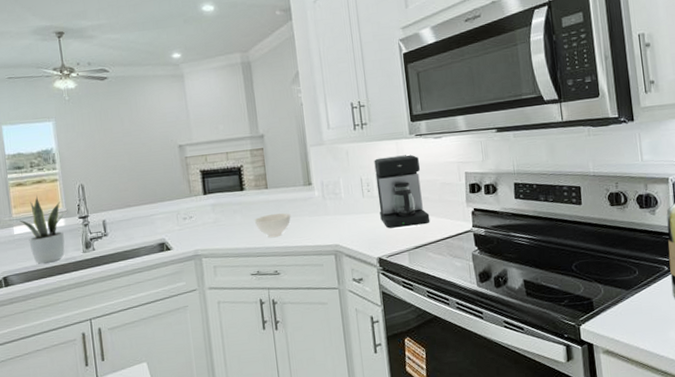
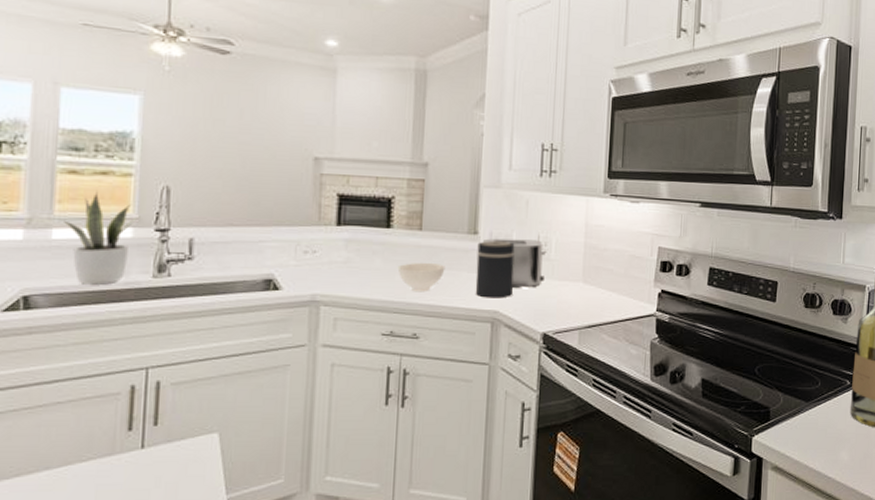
cylinder: none [313,187,348,235] -> present [475,241,515,298]
toaster: none [316,182,372,224] -> present [482,238,546,288]
coffee maker: present [374,154,431,229] -> none [553,214,611,301]

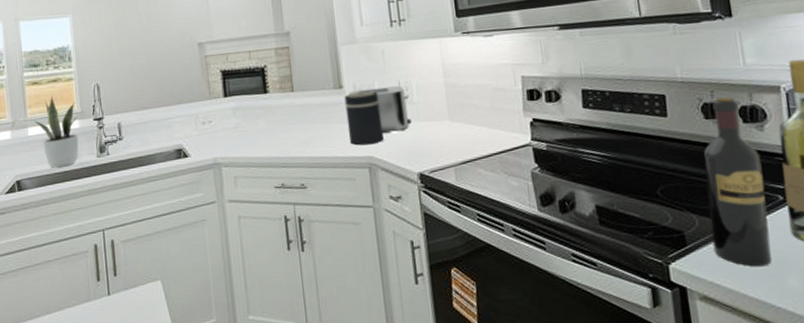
bowl: present [397,262,445,292] -> none [278,119,320,147]
wine bottle: none [790,290,840,442] -> present [703,97,772,267]

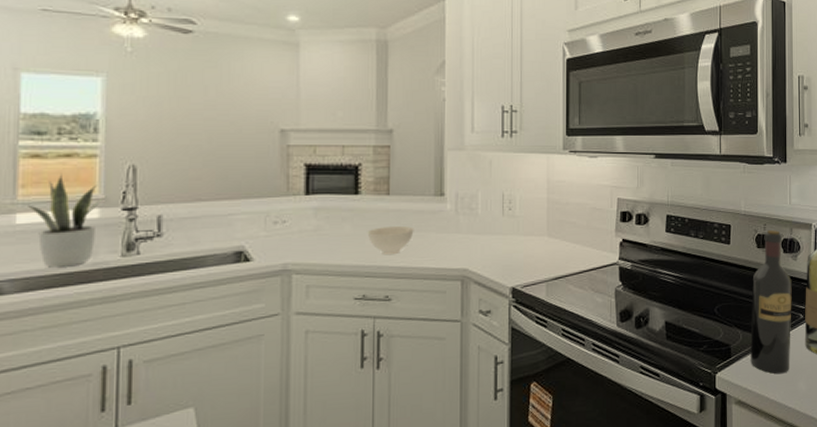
bowl: none [278,119,320,147] -> present [367,225,414,256]
cylinder: present [344,91,384,146] -> none [444,201,481,257]
toaster: present [348,86,411,133] -> none [449,198,510,245]

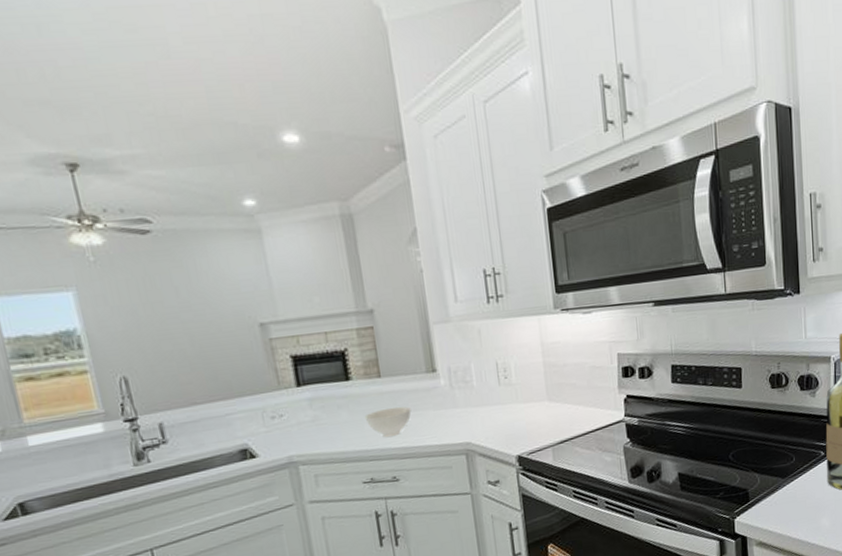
potted plant: present [24,174,107,268] -> none [32,393,107,484]
wine bottle: present [750,230,792,374] -> none [768,368,812,513]

